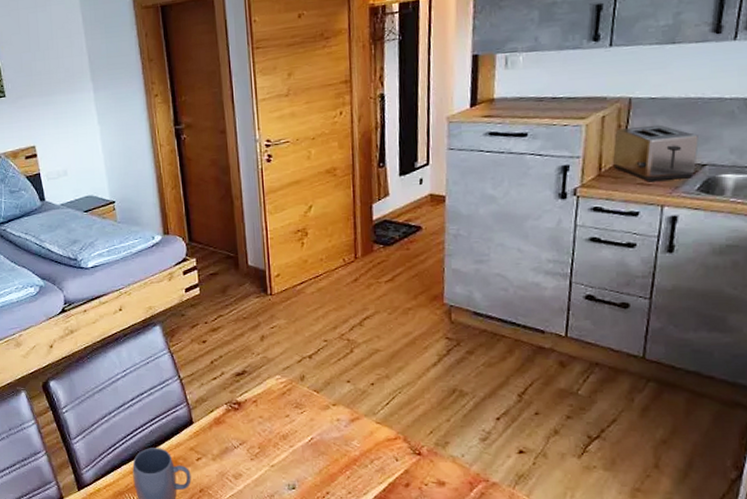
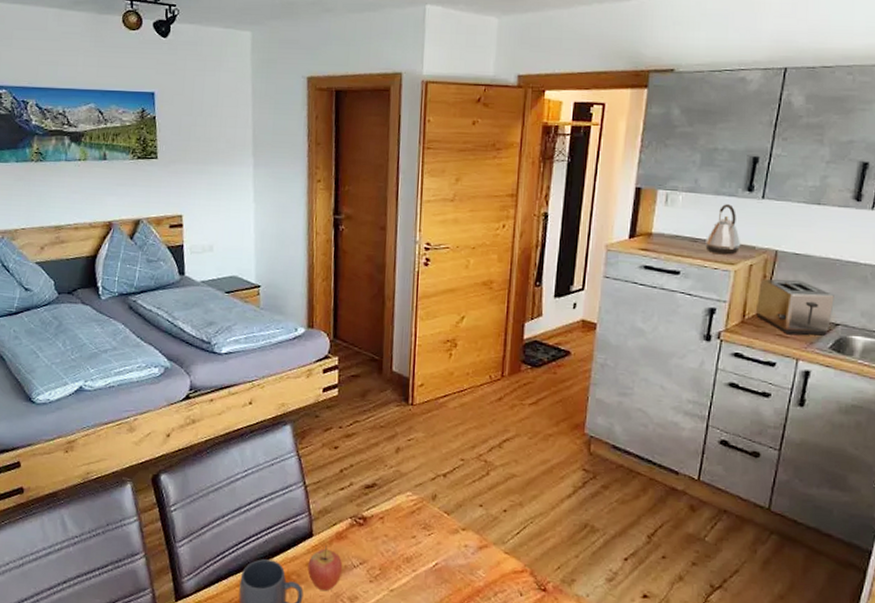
fruit: none [192,431,225,472] -> present [307,546,343,592]
kettle: none [552,58,591,111] -> present [705,204,741,255]

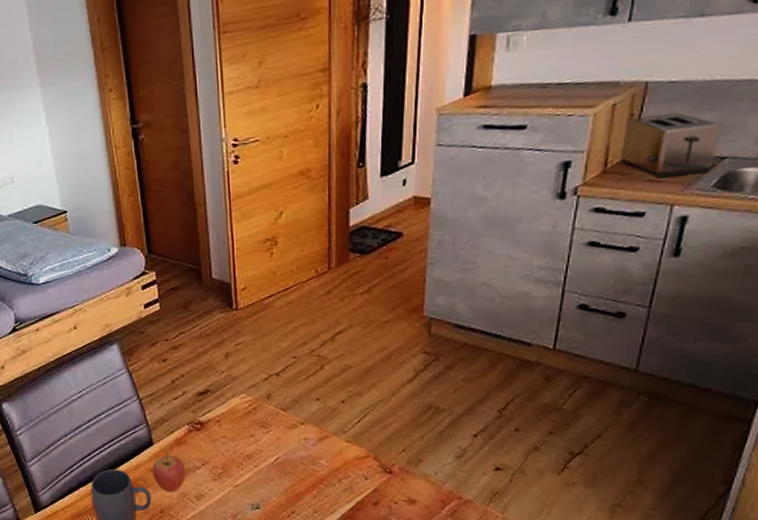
kettle: present [705,204,741,255] -> none [557,36,602,99]

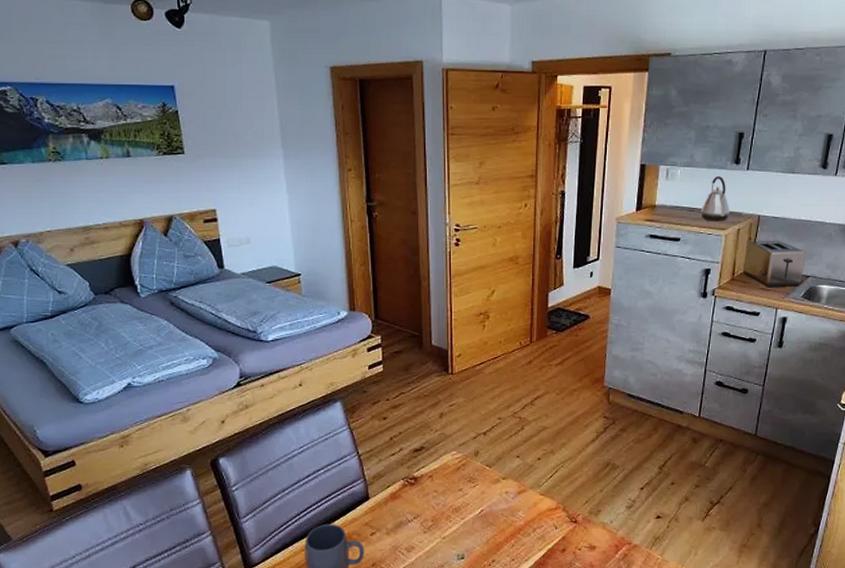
fruit: present [152,452,186,493] -> none [367,506,399,546]
kettle: none [557,36,602,99] -> present [701,176,730,221]

